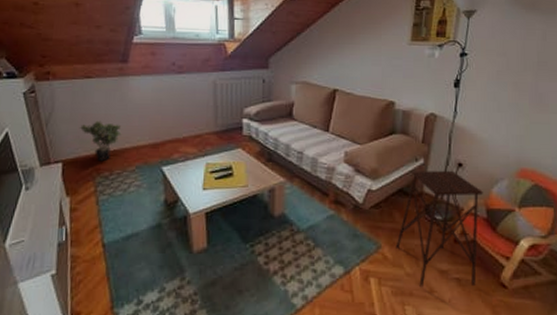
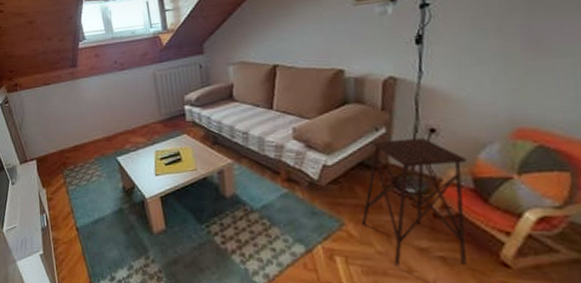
potted plant: present [79,120,122,162] -> none [45,121,80,157]

